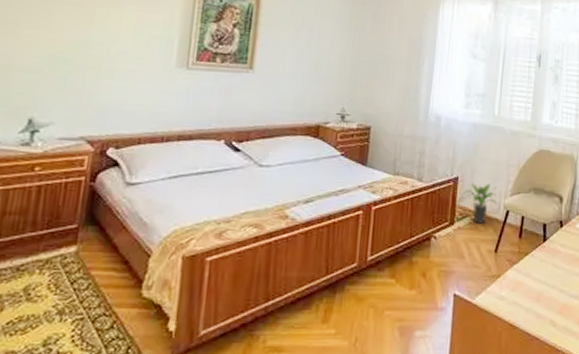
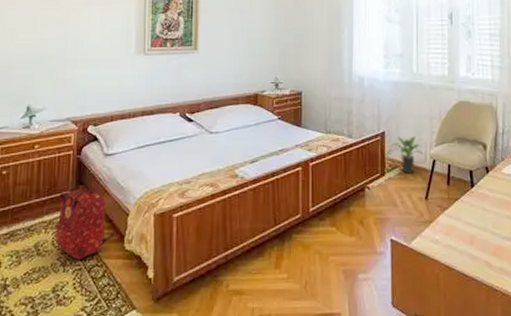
backpack: none [52,218,133,307] -> present [55,185,117,260]

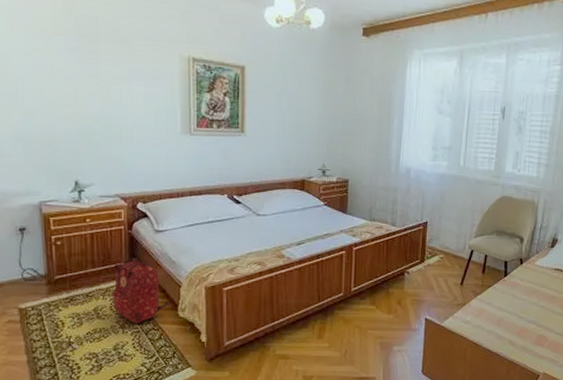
potted plant: present [391,136,424,174] -> none [433,227,463,261]

